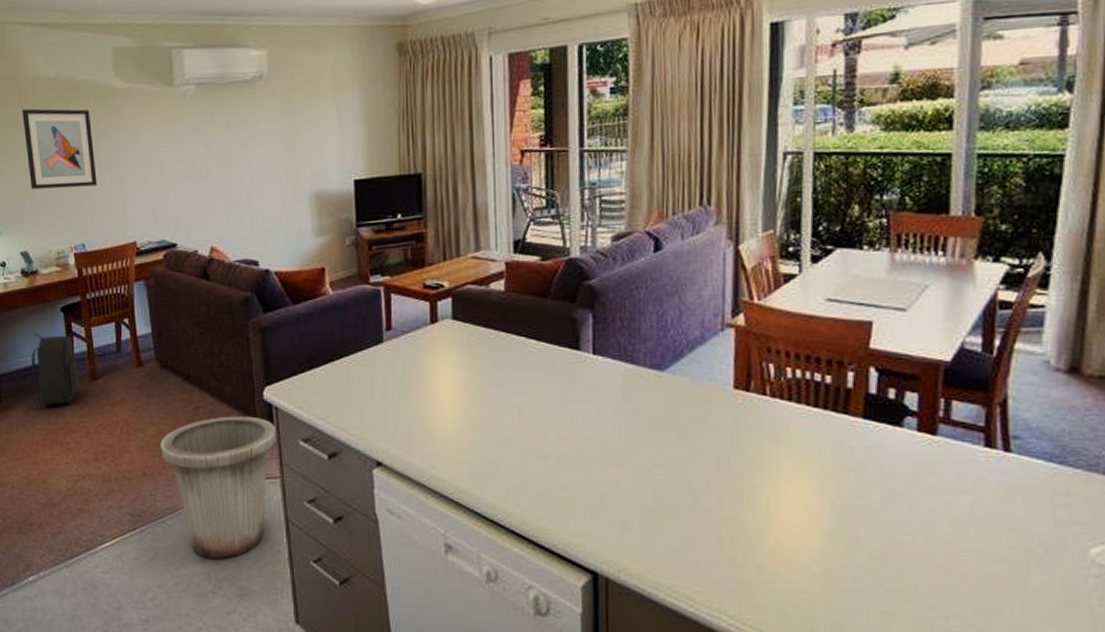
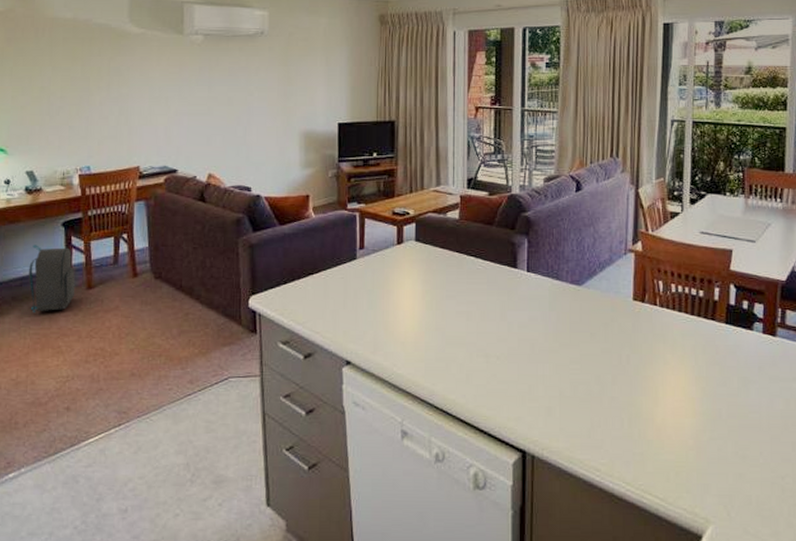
wall art: present [22,108,97,190] -> none [37,45,106,116]
trash can: present [160,416,276,558] -> none [150,322,258,449]

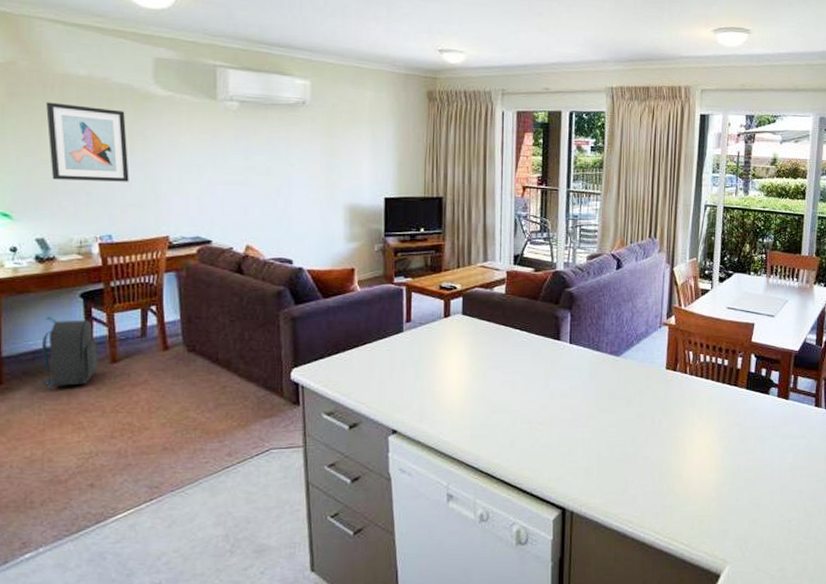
wall art: none [37,45,106,116] -> present [46,102,129,182]

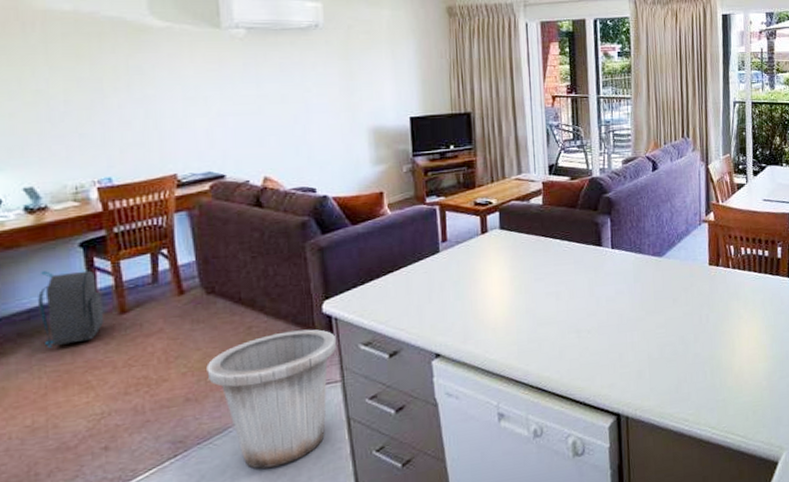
wall art: present [46,102,129,182] -> none [27,41,128,123]
trash can: none [183,394,301,521] -> present [206,329,336,469]

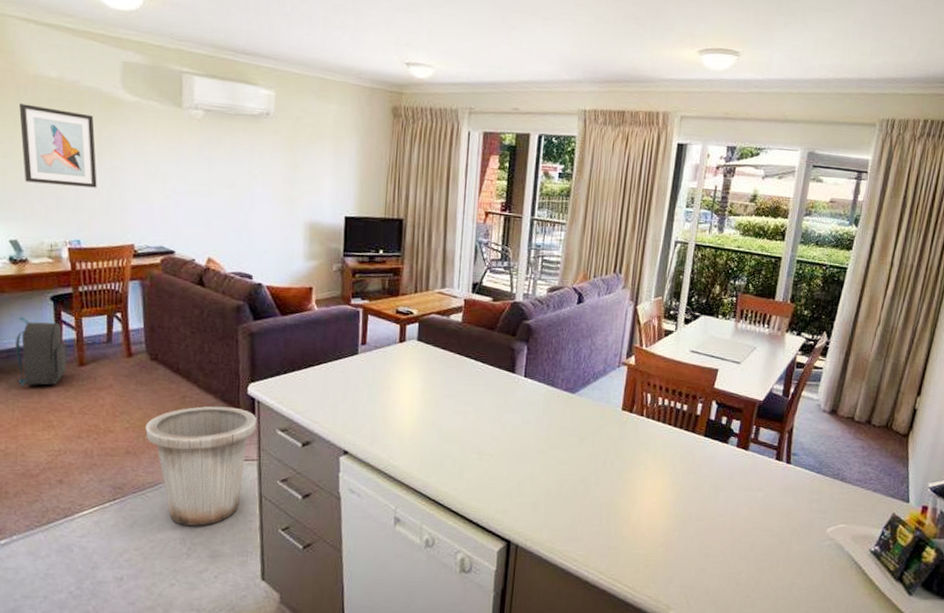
wall art: none [27,41,128,123] -> present [19,103,97,188]

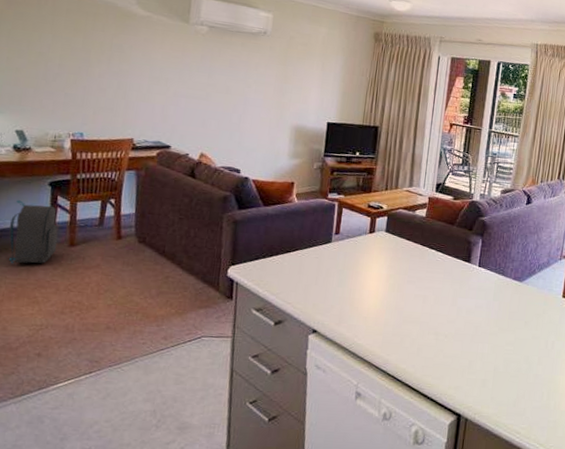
wall art: present [19,103,97,188] -> none [36,12,108,88]
trash can: present [145,406,256,526] -> none [127,286,234,399]

